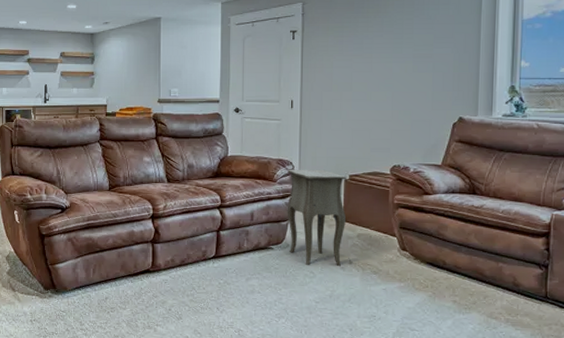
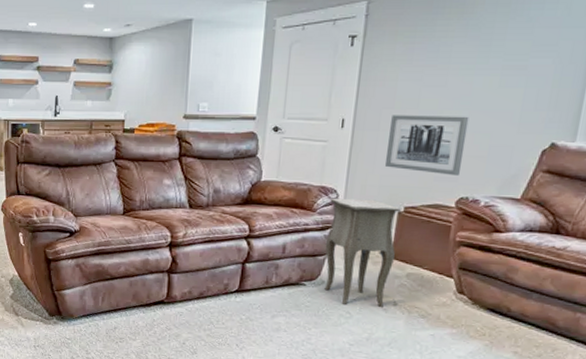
wall art: none [329,96,393,147] -> present [384,115,469,176]

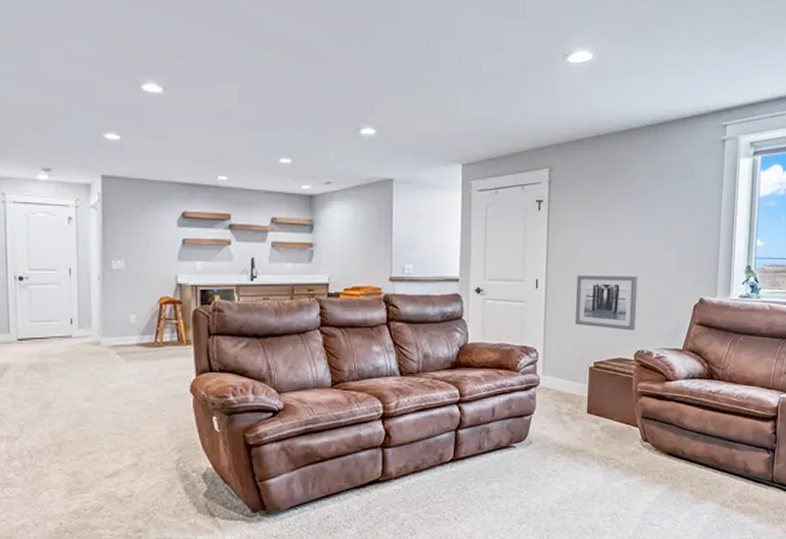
side table: present [324,198,401,307] -> none [530,356,597,463]

